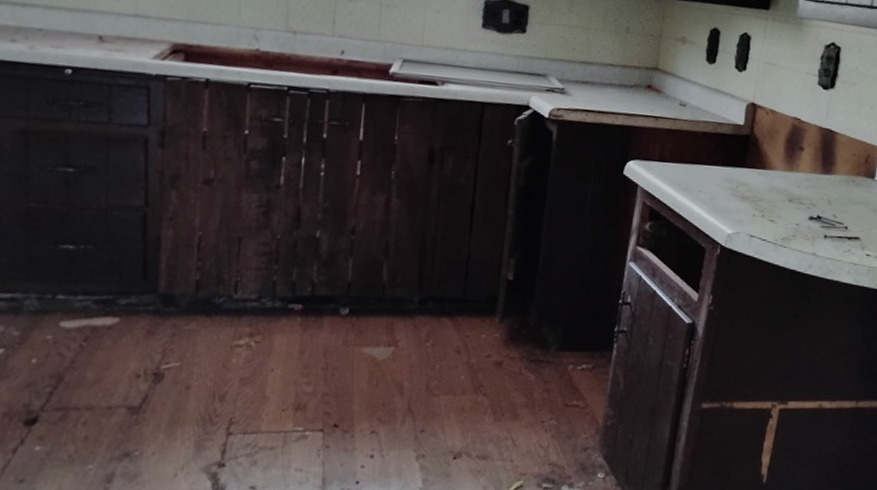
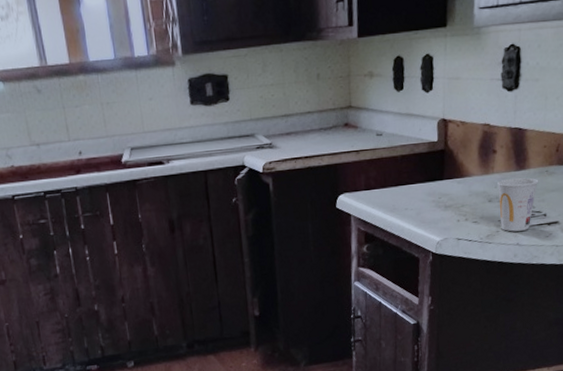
cup: none [799,180,844,241] -> present [497,177,539,232]

